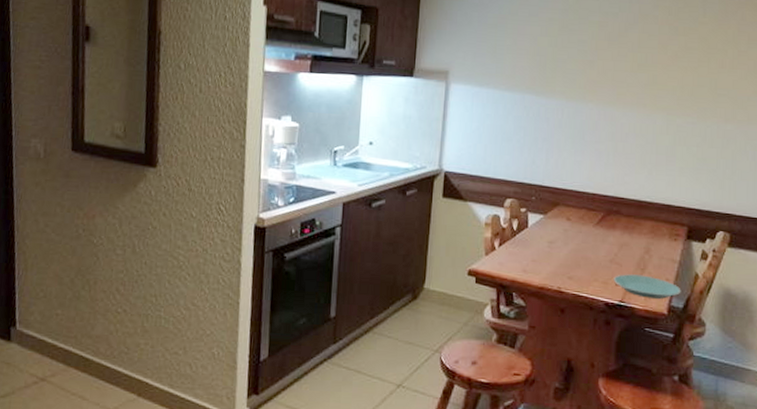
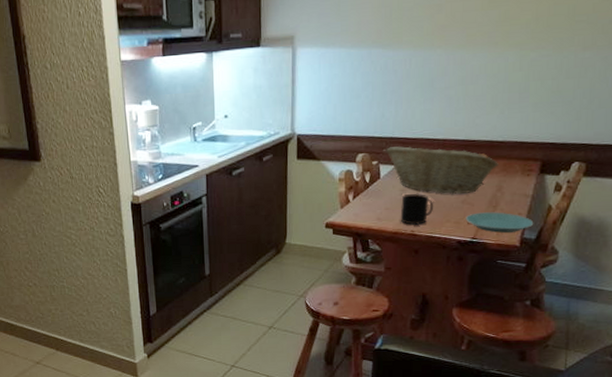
fruit basket: none [535,195,647,253] -> present [386,146,498,195]
mug: none [547,247,582,282] -> present [400,193,434,226]

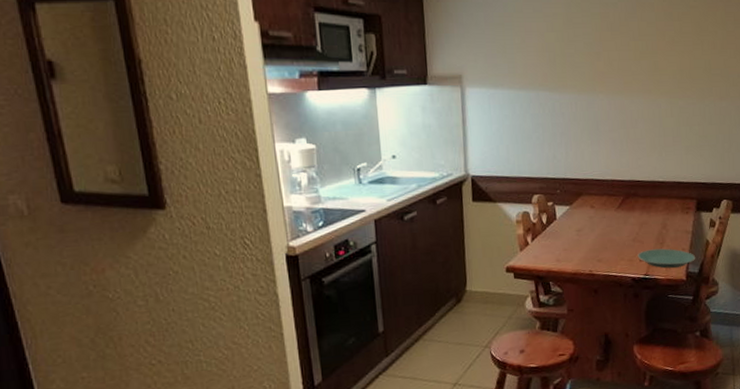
fruit basket: present [386,146,498,195] -> none [560,187,661,234]
mug: present [400,193,434,226] -> none [578,233,609,266]

